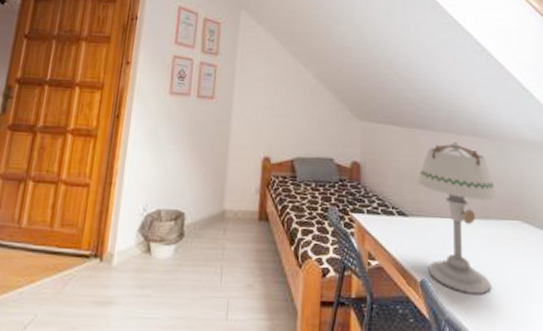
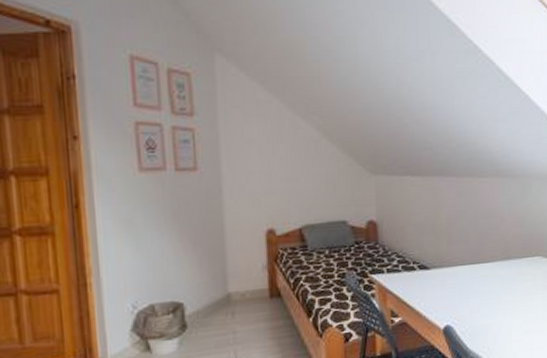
table lamp: present [417,141,497,294] -> none [438,184,519,332]

